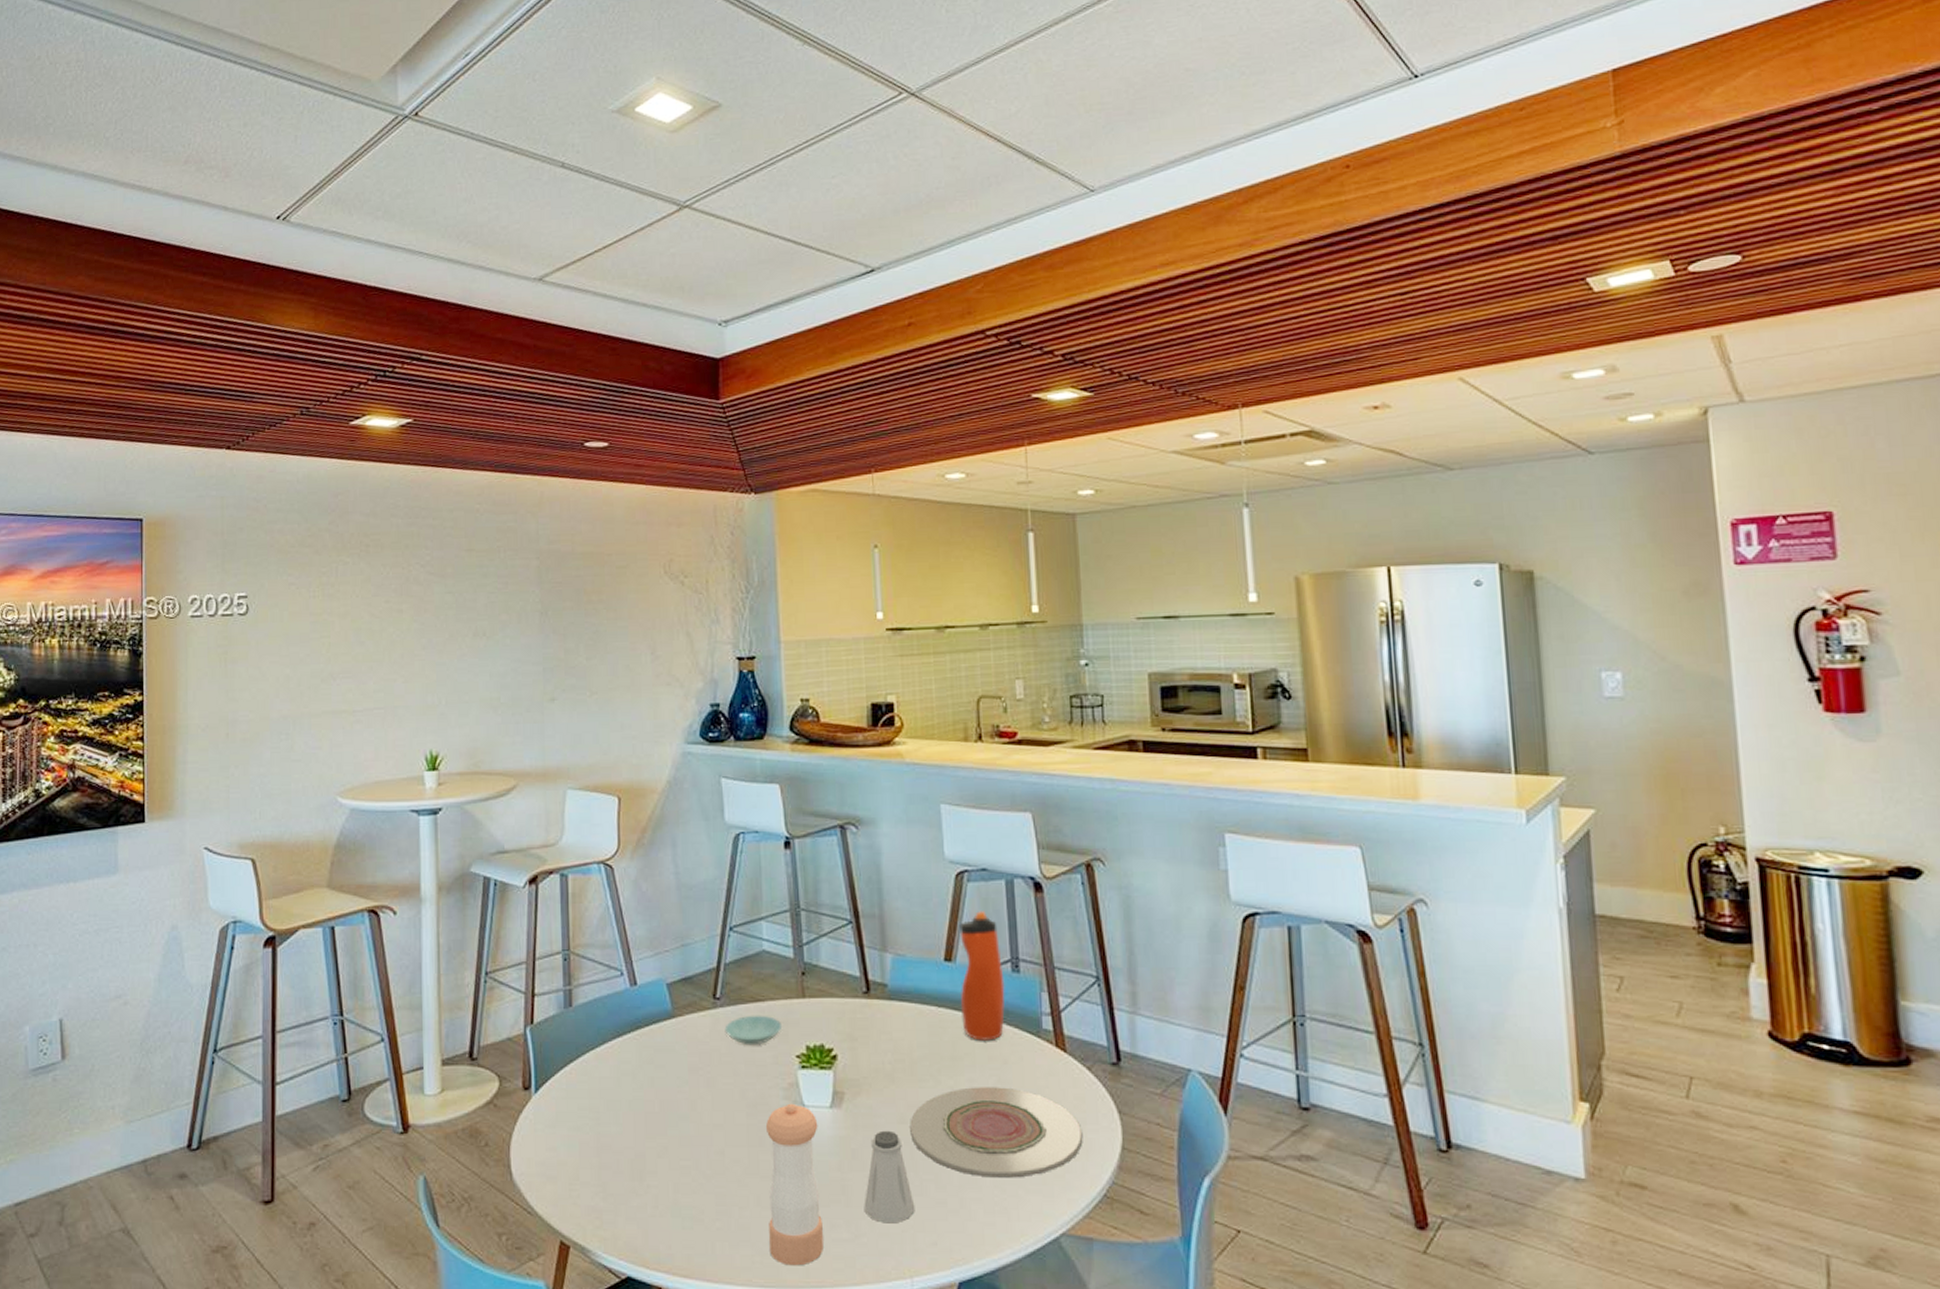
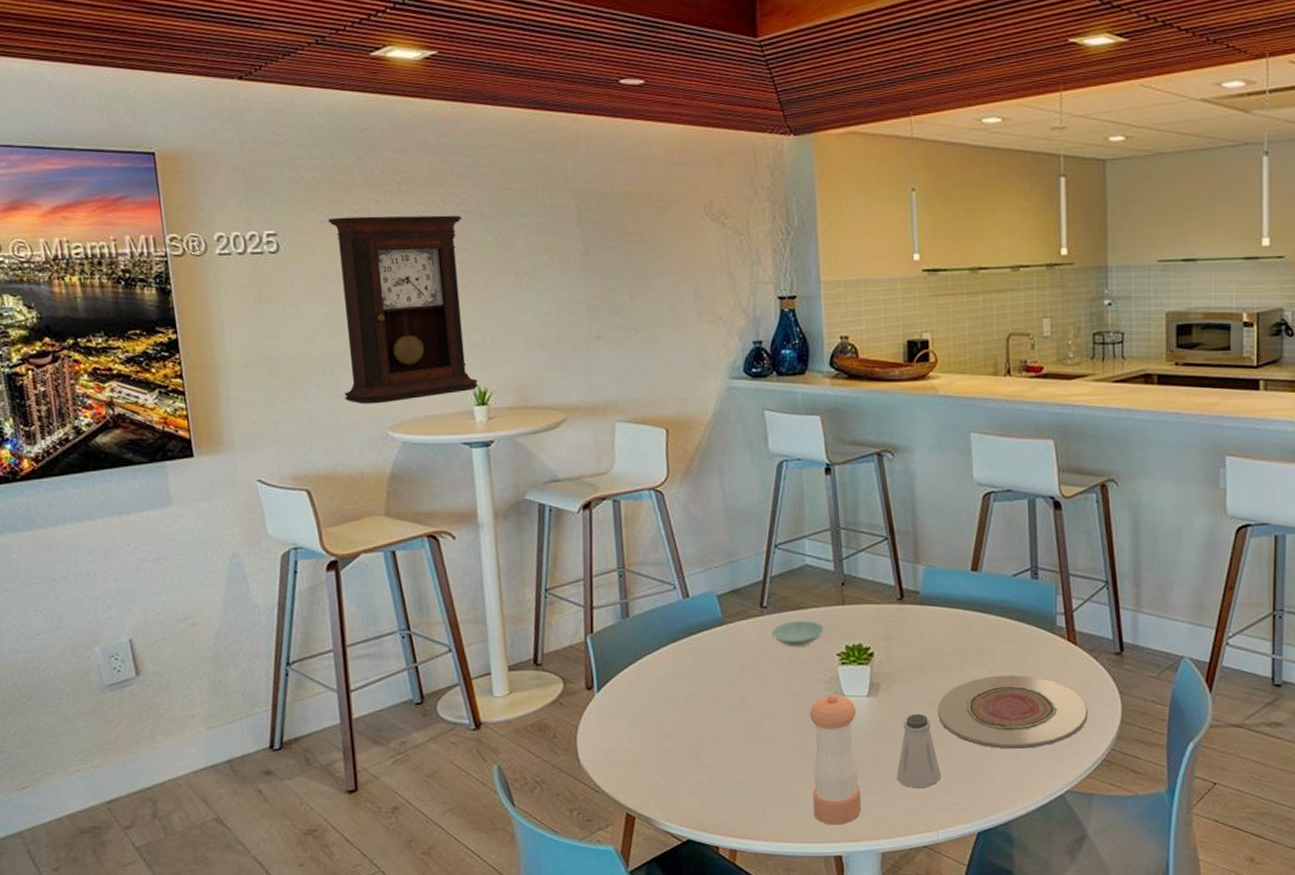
pendulum clock: none [297,576,430,769] -> present [328,215,478,405]
water bottle: present [959,911,1005,1041] -> none [985,527,1025,637]

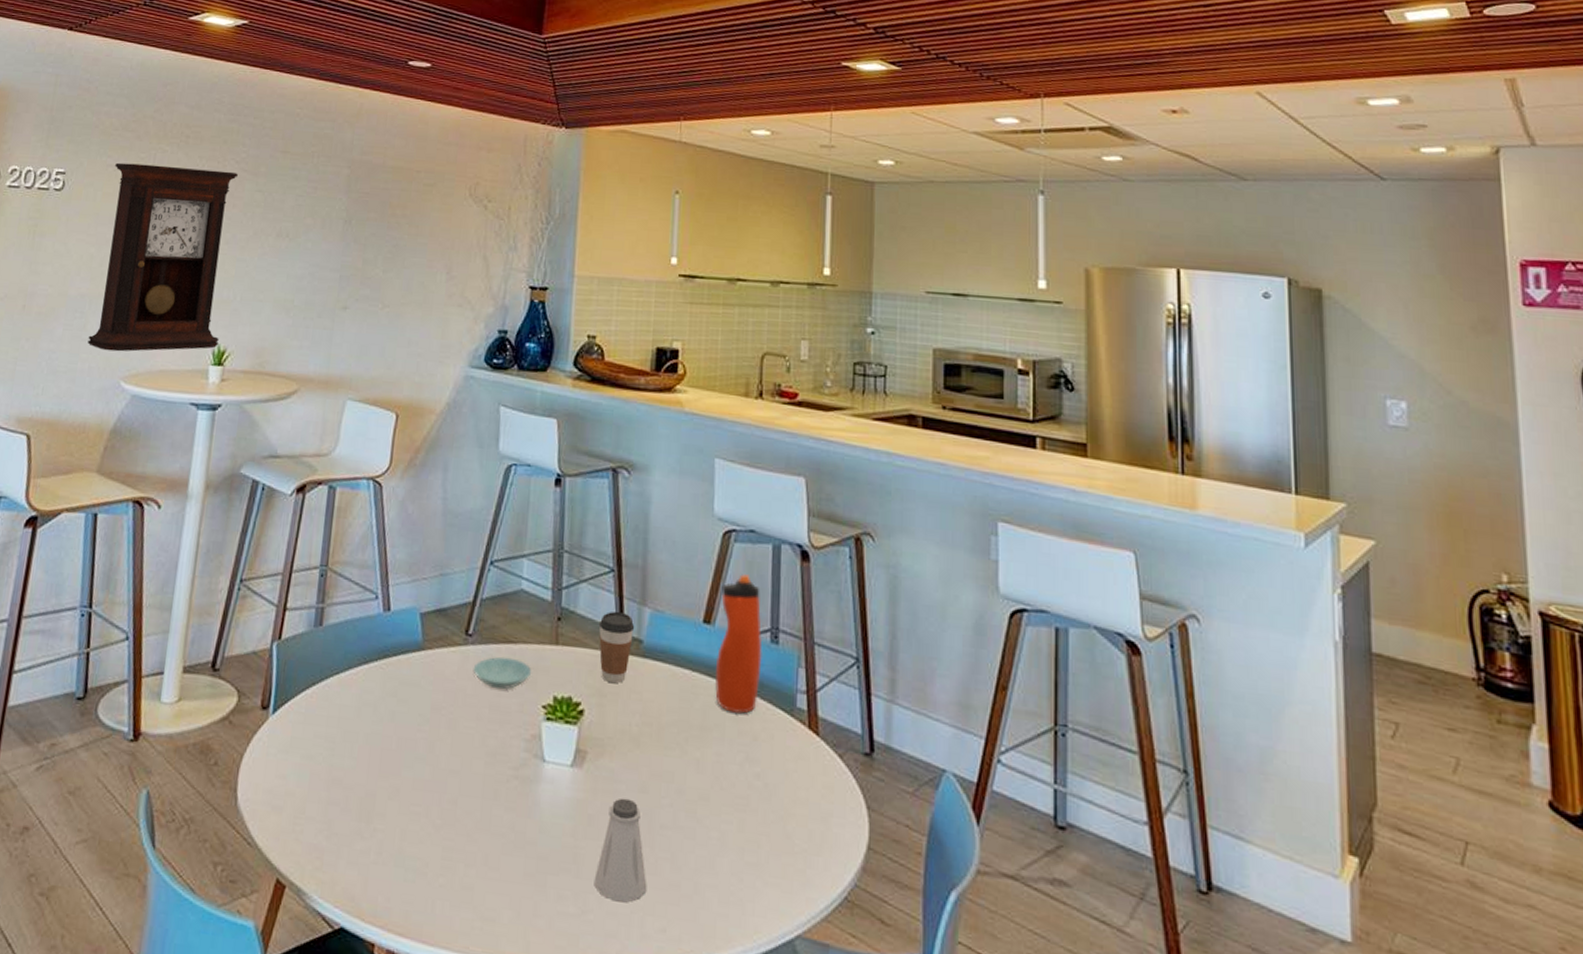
pepper shaker: present [809,694,861,825] -> none [491,756,557,938]
coffee cup: none [879,571,911,629] -> present [598,611,635,684]
plate: present [938,675,1088,749] -> none [650,761,828,868]
water bottle: none [985,527,1025,637] -> present [714,574,763,714]

